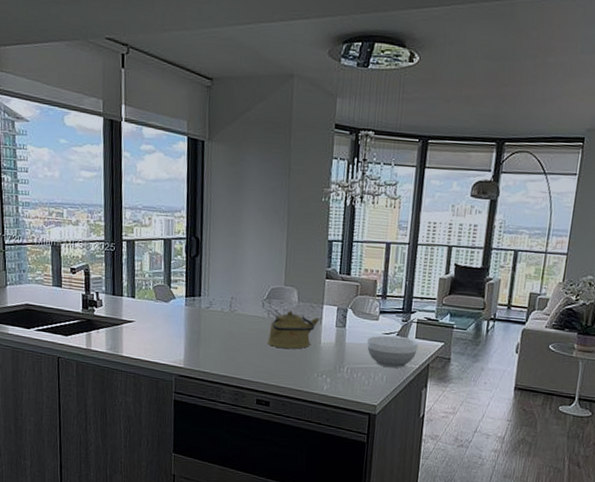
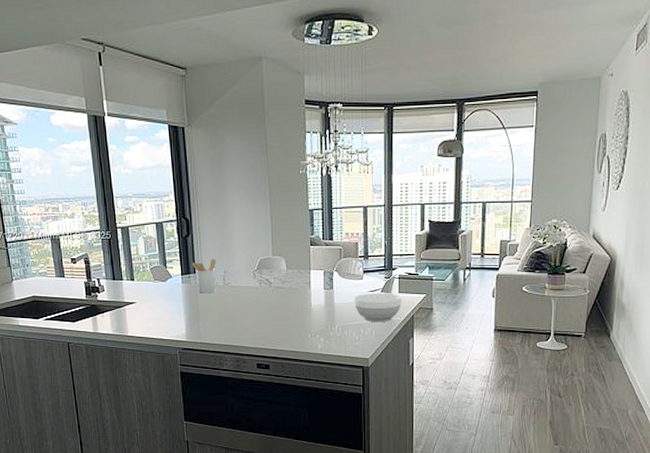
utensil holder: none [197,283,224,320] -> present [191,259,217,293]
kettle: present [267,310,319,349] -> none [262,278,308,313]

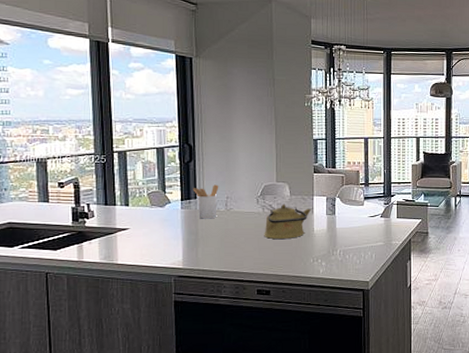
kettle: none [262,278,308,313] -> present [264,204,311,239]
bowl: present [354,293,402,322] -> none [355,218,400,246]

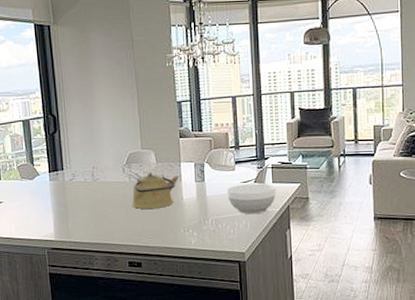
utensil holder: present [193,184,219,219] -> none [59,154,85,191]
bowl: none [355,218,400,246] -> present [226,183,276,214]

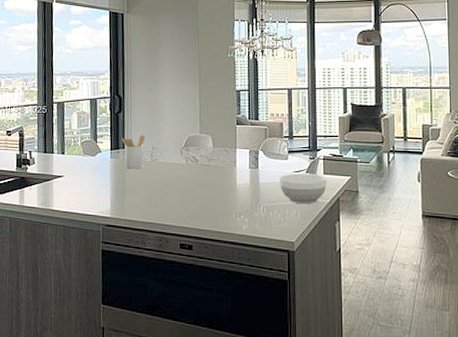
utensil holder: none [59,154,85,191] -> present [121,135,145,169]
kettle: present [132,172,179,209] -> none [187,155,234,192]

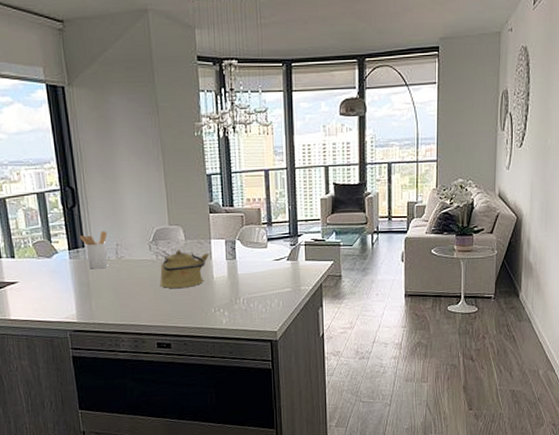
kettle: none [187,155,234,192] -> present [159,249,209,288]
bowl: present [279,173,327,203] -> none [258,261,309,292]

